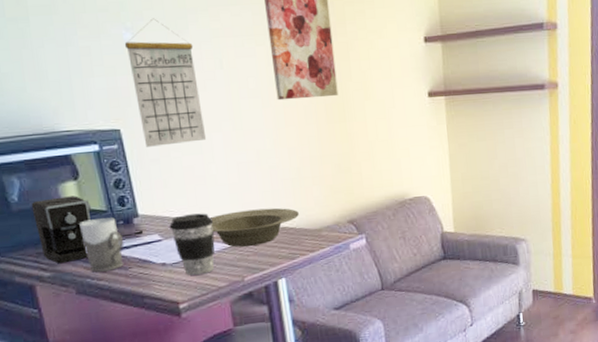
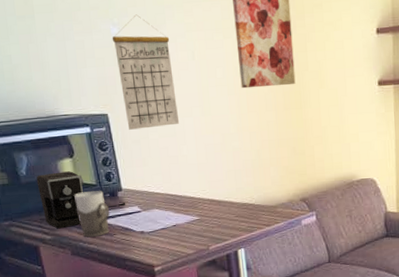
coffee cup: present [169,213,215,276] -> none [147,189,185,243]
bowl: present [211,207,299,247] -> none [182,185,258,220]

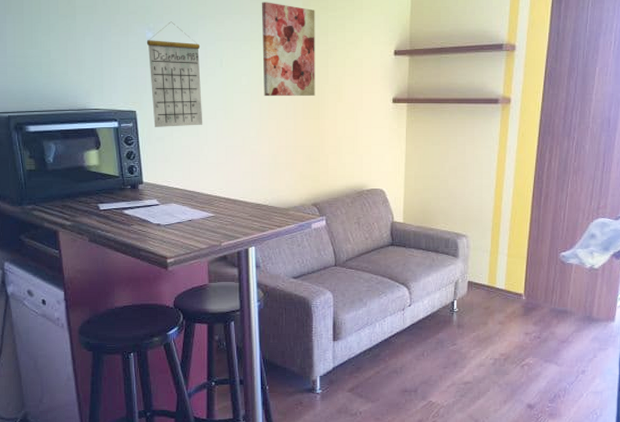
coffee maker: present [36,171,126,229] -> none [62,162,146,216]
mug: present [74,191,110,237] -> none [97,182,130,225]

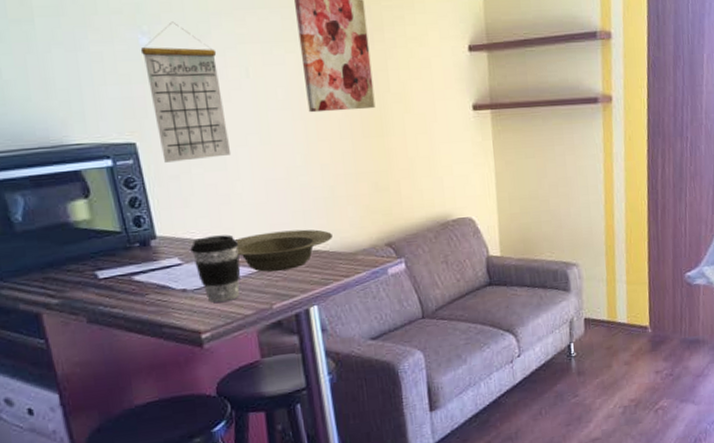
coffee cup: none [166,186,202,237] -> present [190,234,241,303]
bowl: none [200,187,272,217] -> present [236,229,333,272]

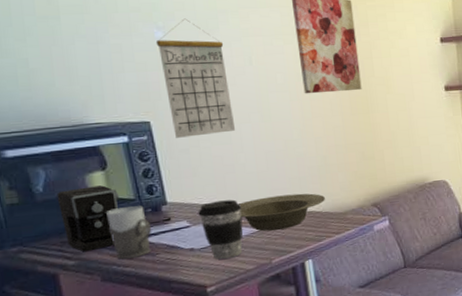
coffee maker: none [37,215,162,290] -> present [56,185,172,252]
mug: none [91,239,141,299] -> present [106,205,152,260]

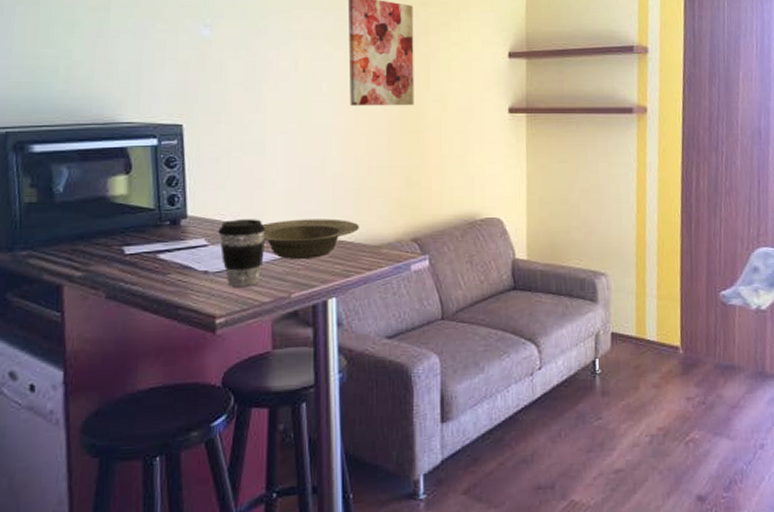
coffee maker: present [56,185,172,252] -> none [75,191,190,264]
mug: present [106,205,152,260] -> none [123,217,167,276]
calendar: present [155,18,236,138] -> none [201,16,271,145]

